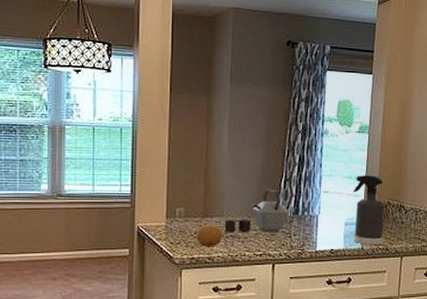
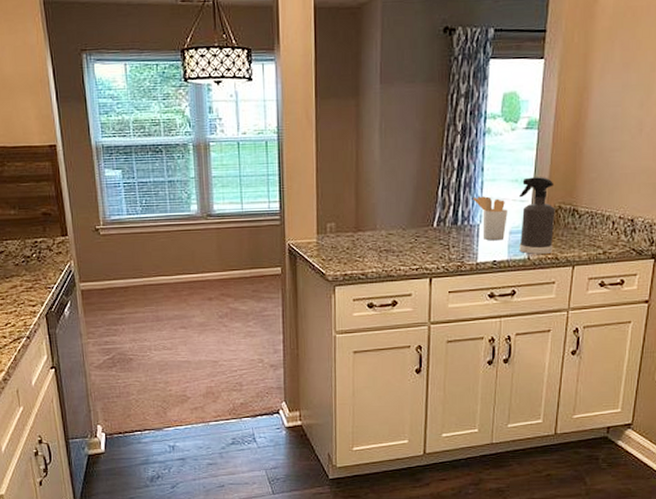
fruit: present [196,224,222,246] -> none [348,238,376,262]
kettle: present [225,188,289,233] -> none [378,197,447,247]
utensil holder: none [313,190,343,231] -> present [473,196,508,241]

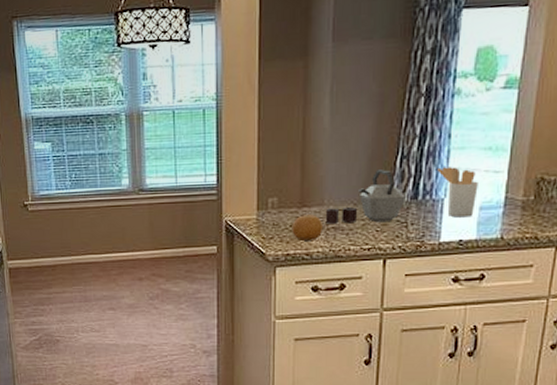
fruit: none [348,238,376,262] -> present [292,215,322,241]
kettle: none [378,197,447,247] -> present [325,168,406,224]
spray bottle: present [518,177,555,254] -> none [491,144,537,233]

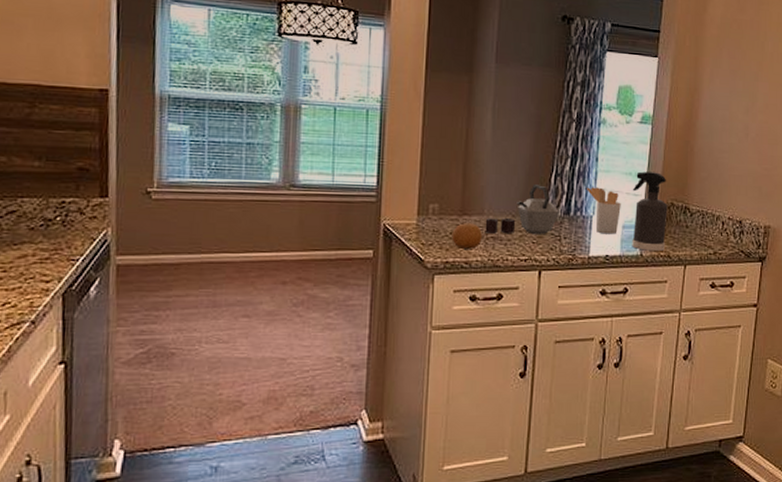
spray bottle: none [491,144,537,233] -> present [632,171,668,251]

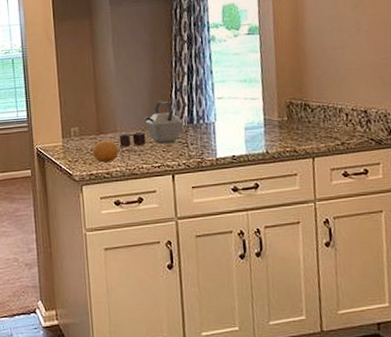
utensil holder: present [587,187,621,235] -> none [206,96,241,137]
spray bottle: present [632,171,668,251] -> none [249,76,290,148]

